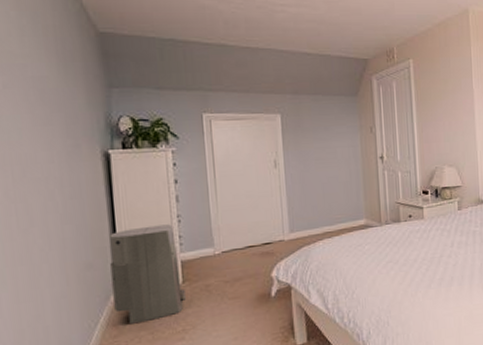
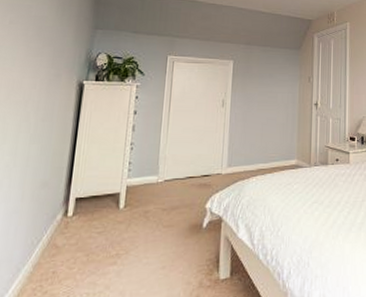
air purifier: present [110,224,186,324] -> none [58,151,125,244]

